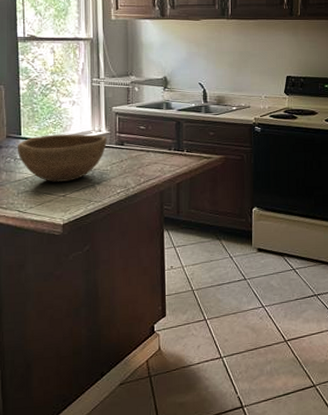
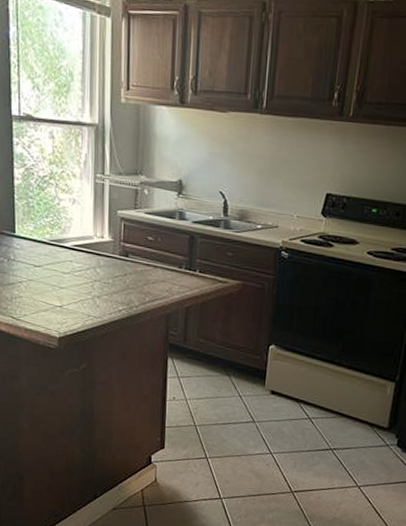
bowl: present [17,134,107,182] -> none [10,236,110,291]

